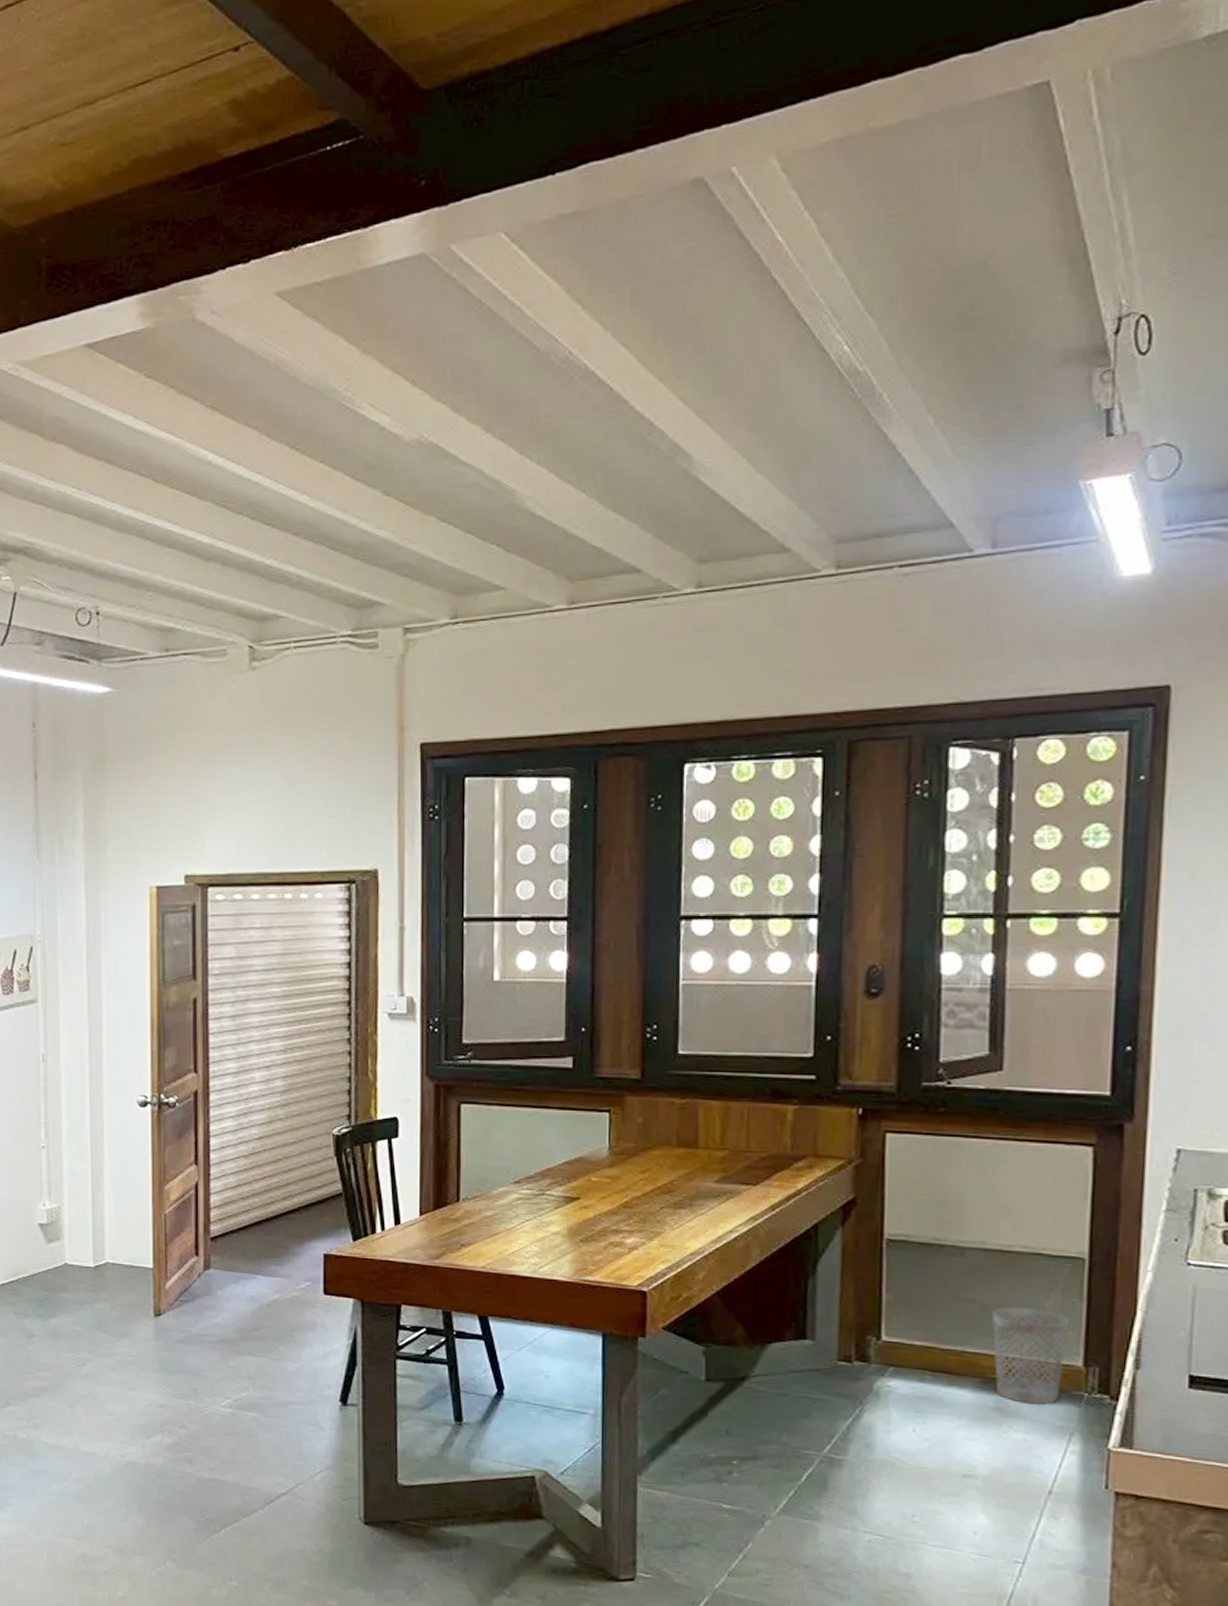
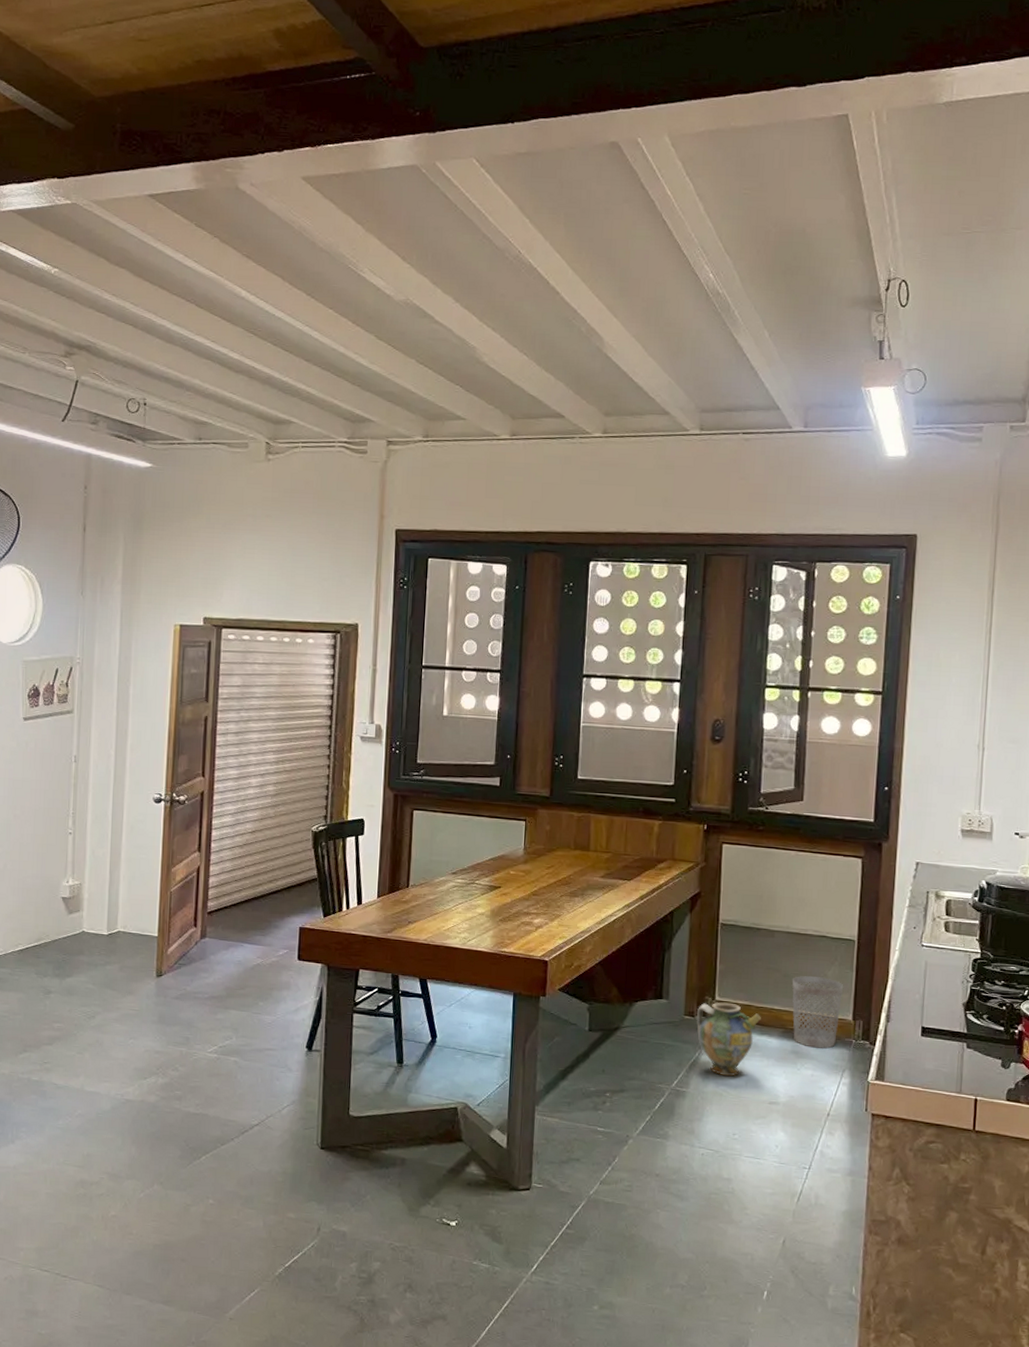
ceramic jug: none [854,1343,948,1441] -> present [696,1002,761,1077]

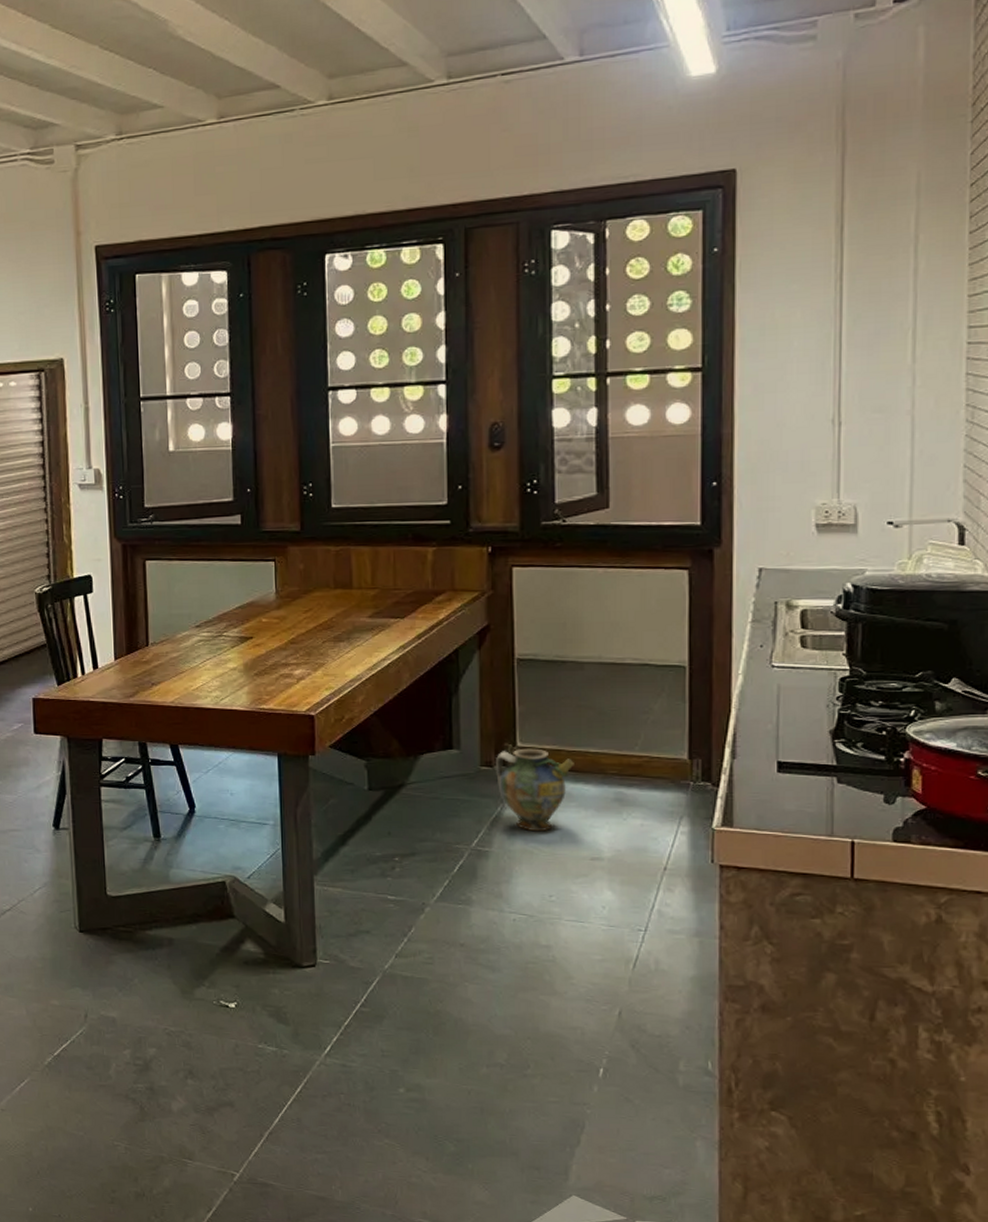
wastebasket: present [791,976,844,1049] -> none [609,712,675,795]

